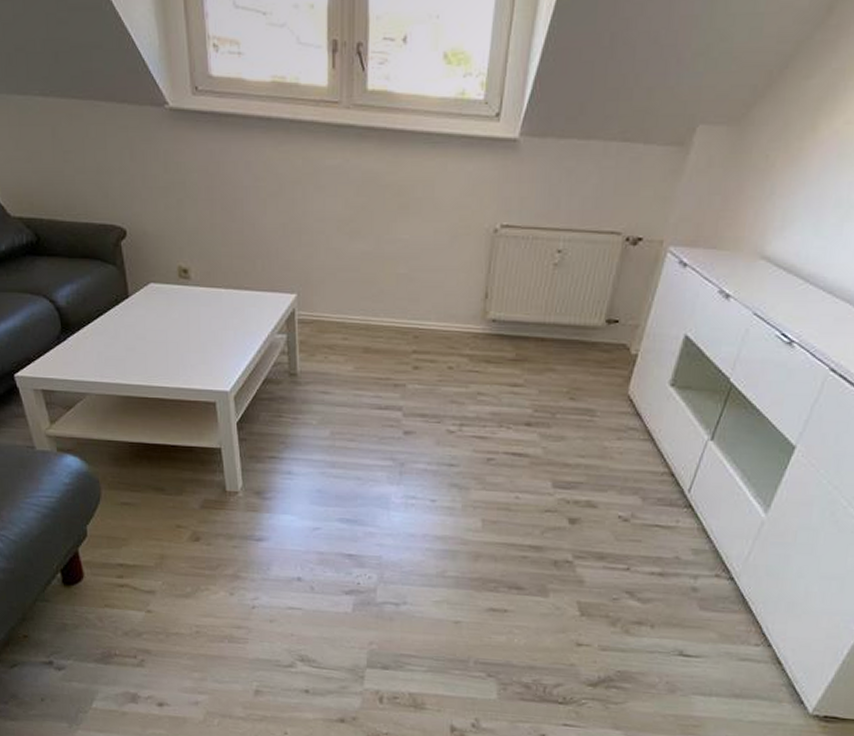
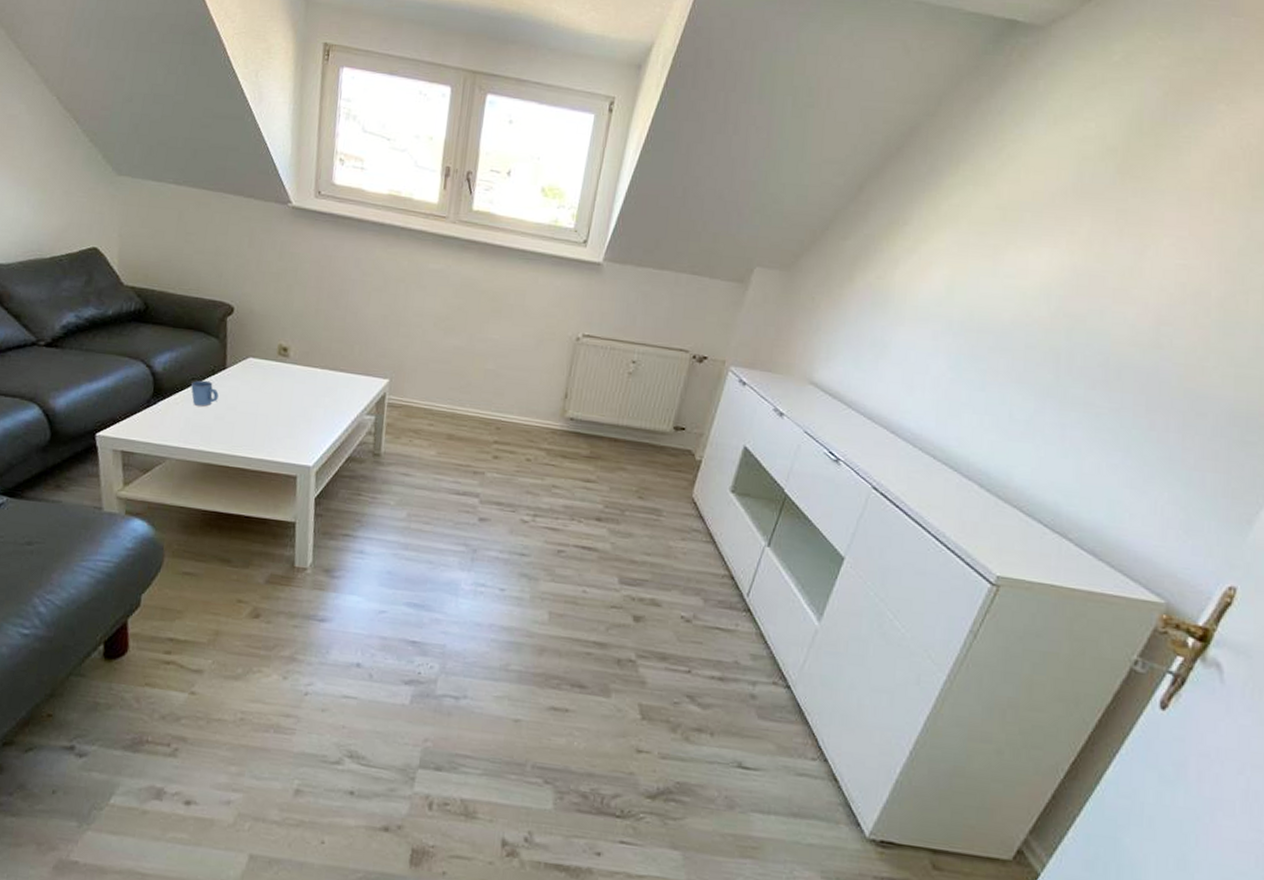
mug: none [96,311,126,340] -> present [190,380,219,408]

